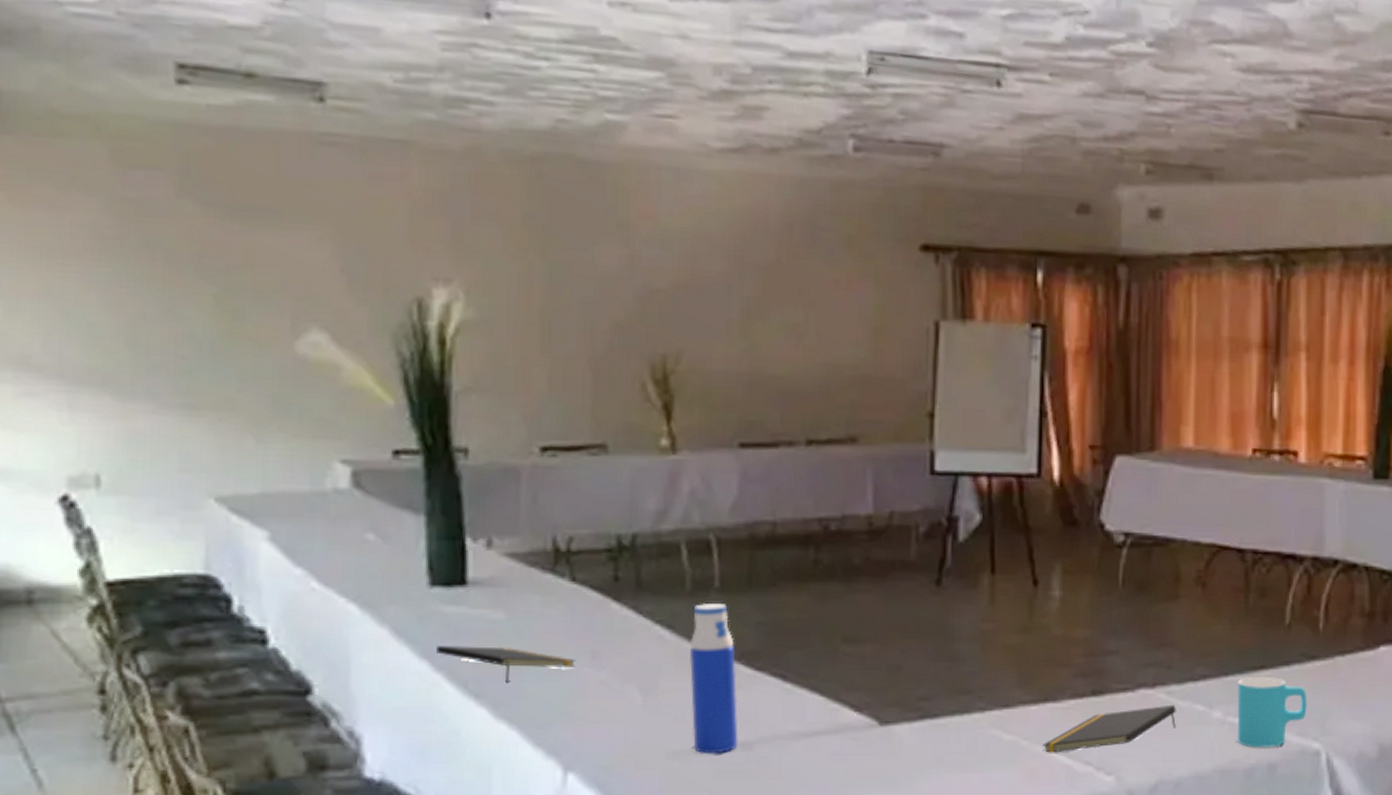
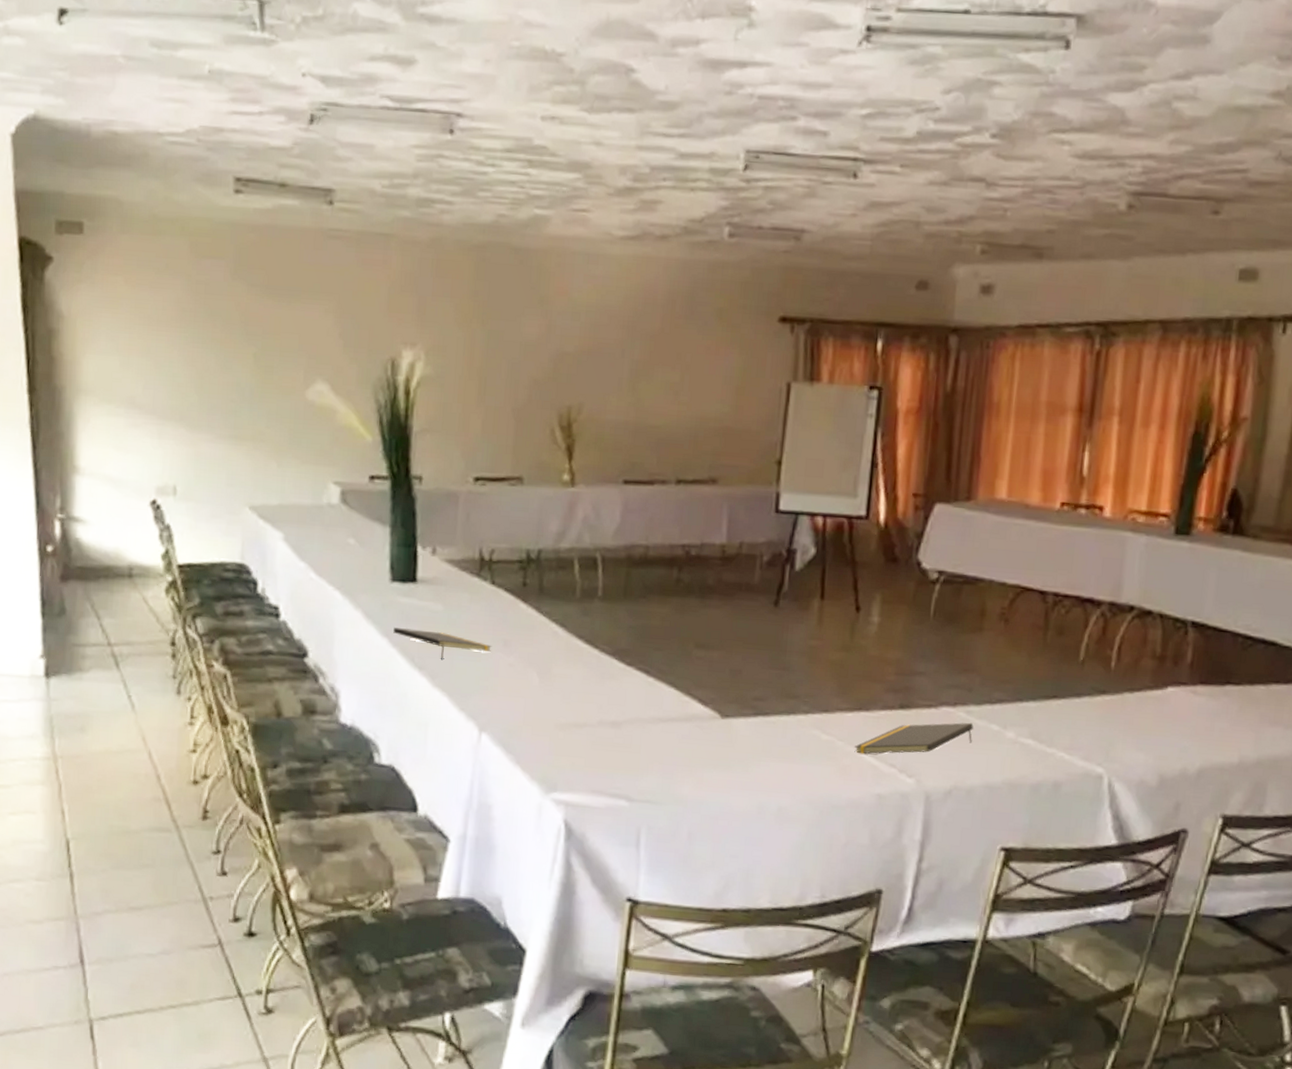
water bottle: present [690,604,739,754] -> none [575,608,611,729]
cup: present [1237,676,1307,748] -> none [1027,704,1095,768]

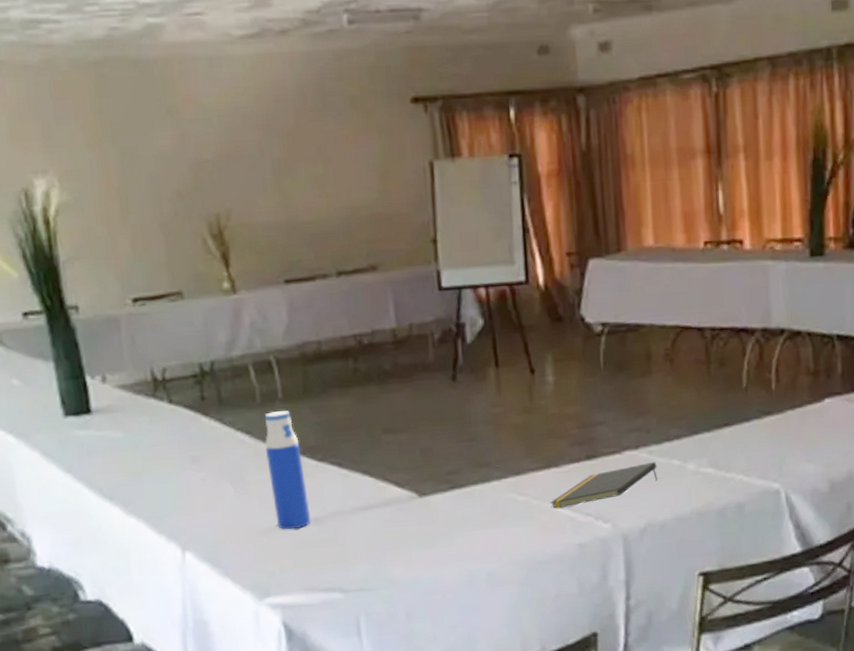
notepad: present [393,628,493,659] -> none [76,458,181,486]
water bottle: none [575,608,611,729] -> present [265,410,311,530]

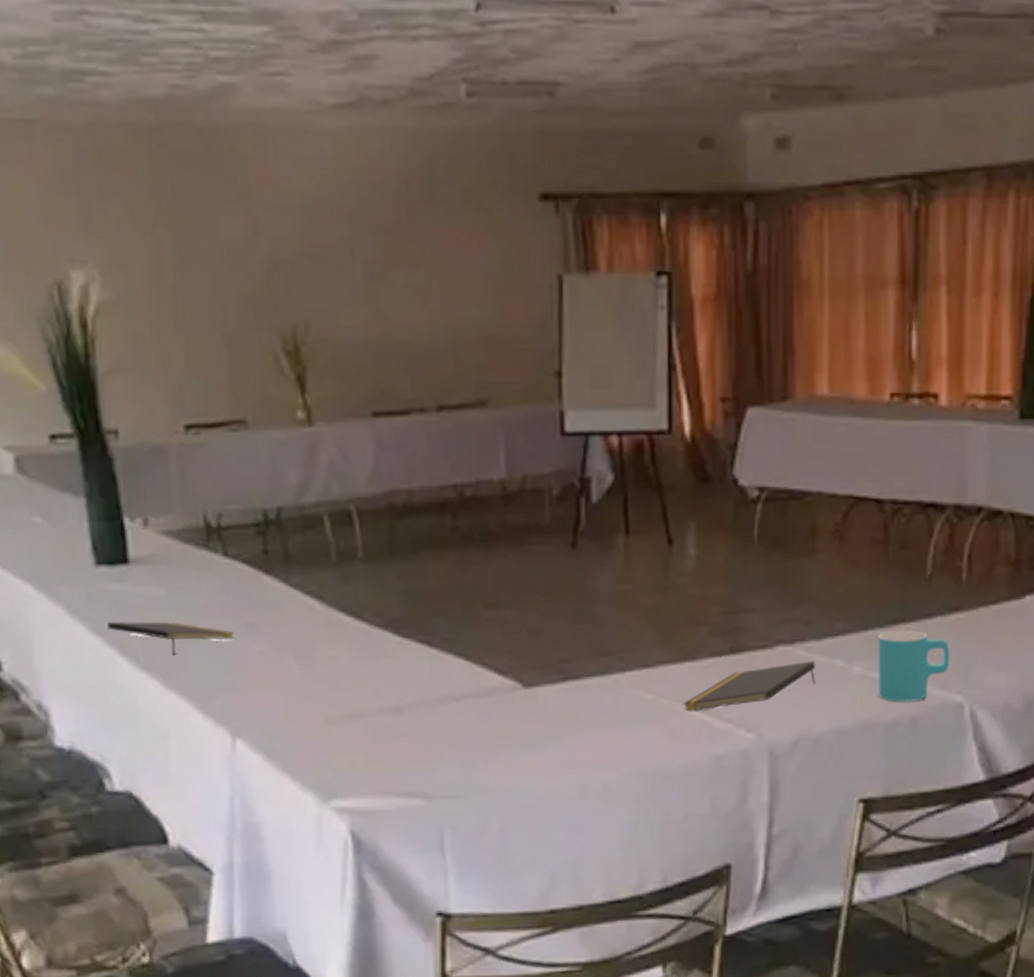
notepad: none [76,458,181,486] -> present [107,621,235,655]
water bottle: present [265,410,311,530] -> none [339,573,391,719]
cup: none [706,432,766,492] -> present [878,629,950,702]

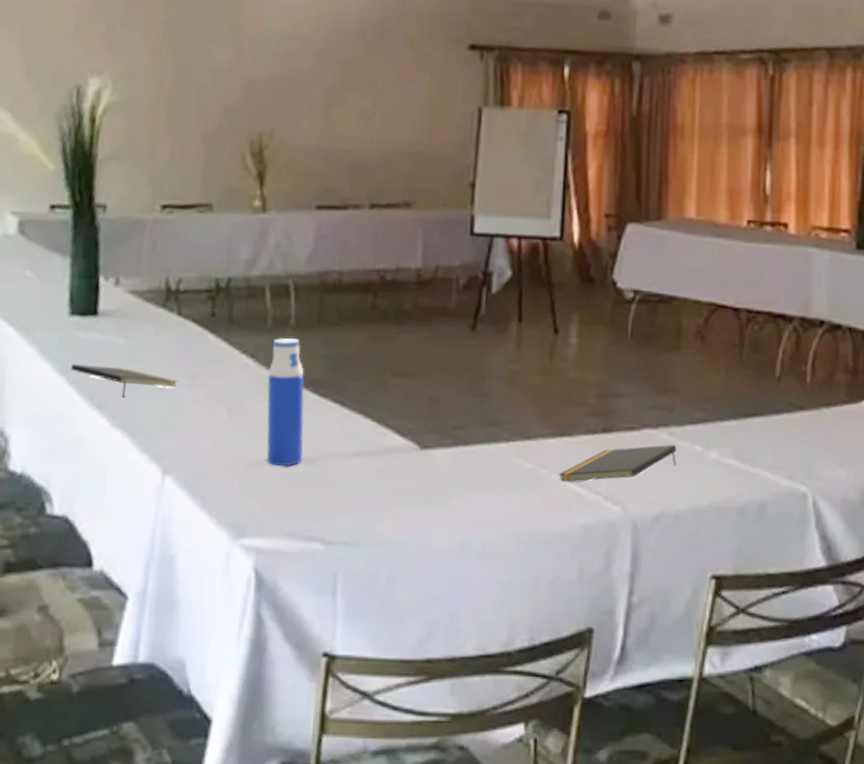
water bottle: none [339,573,391,719] -> present [266,338,305,467]
cup: present [878,629,950,702] -> none [731,422,795,488]

